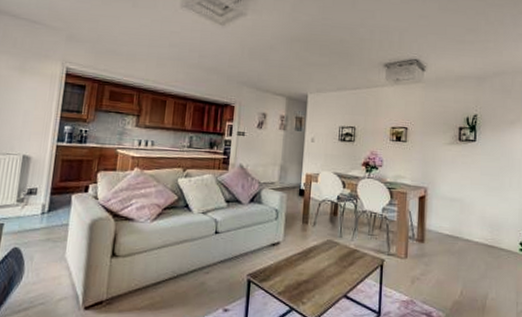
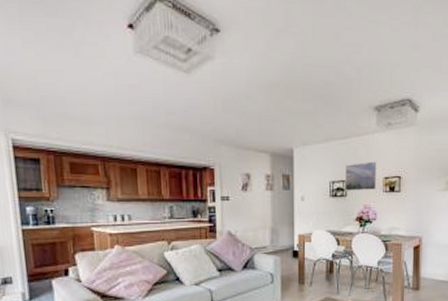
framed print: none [354,111,385,138] -> present [345,161,377,191]

